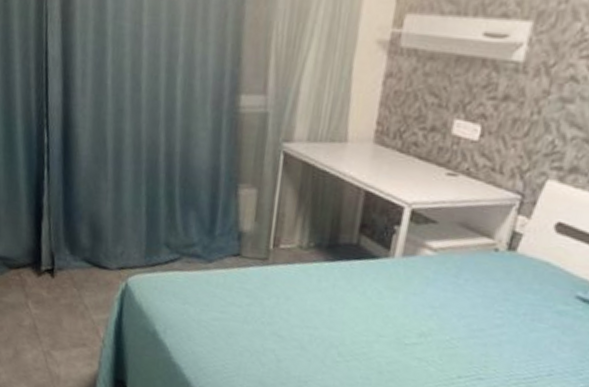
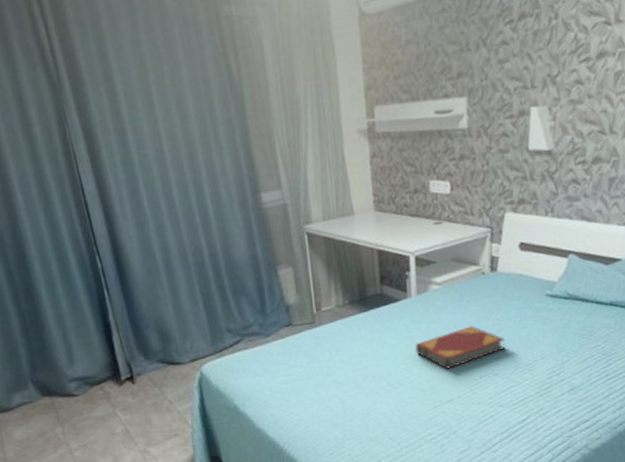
hardback book: none [383,310,505,356] -> present [415,326,506,369]

